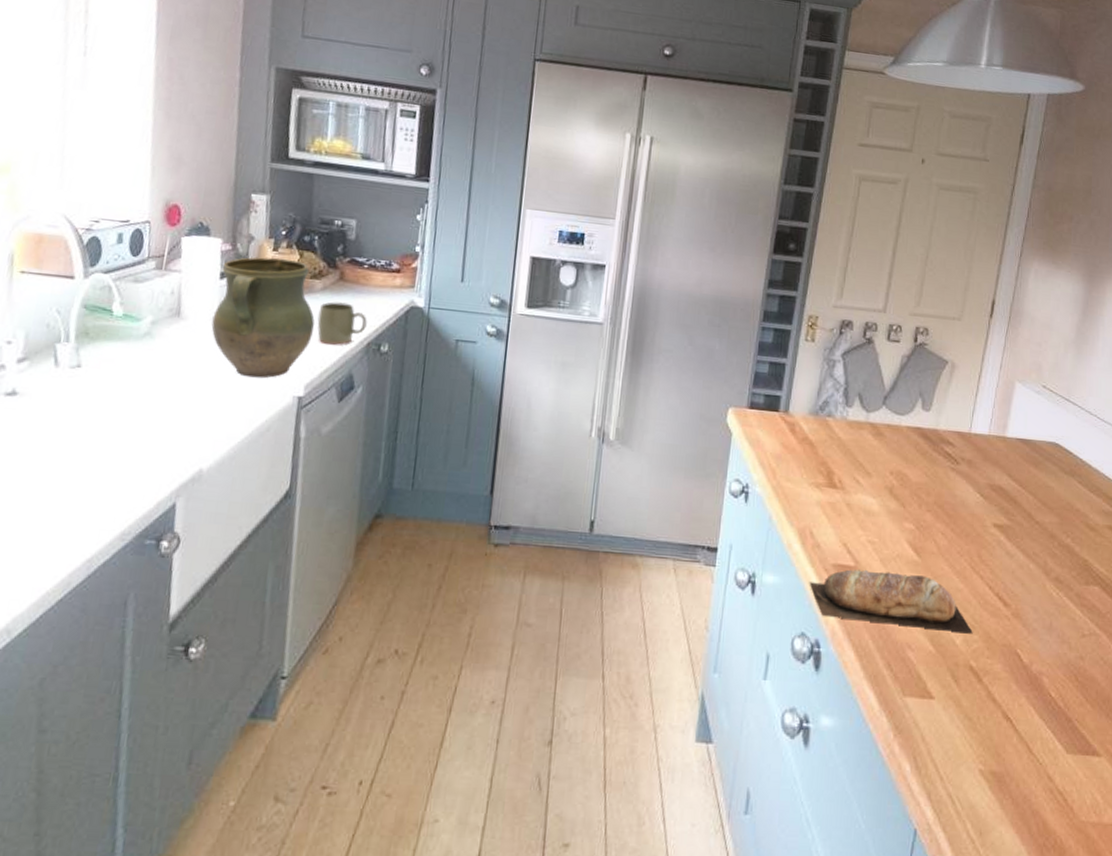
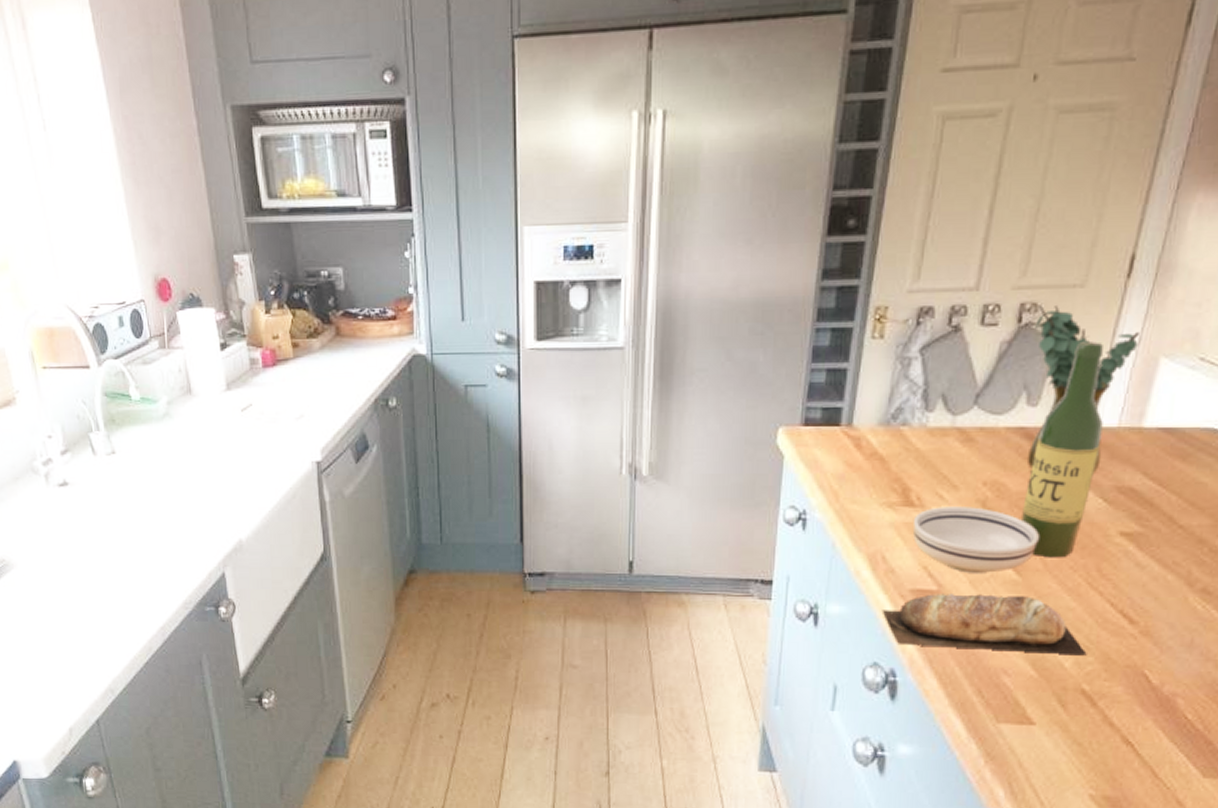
ceramic jug: present [211,257,315,378] -> none [220,320,319,447]
mug: present [317,301,367,345] -> none [321,359,371,405]
bowl: none [835,490,933,553] -> present [912,507,1039,573]
wine bottle: none [919,363,978,543] -> present [1020,342,1103,558]
vase: none [922,330,1000,474] -> present [1026,305,1139,476]

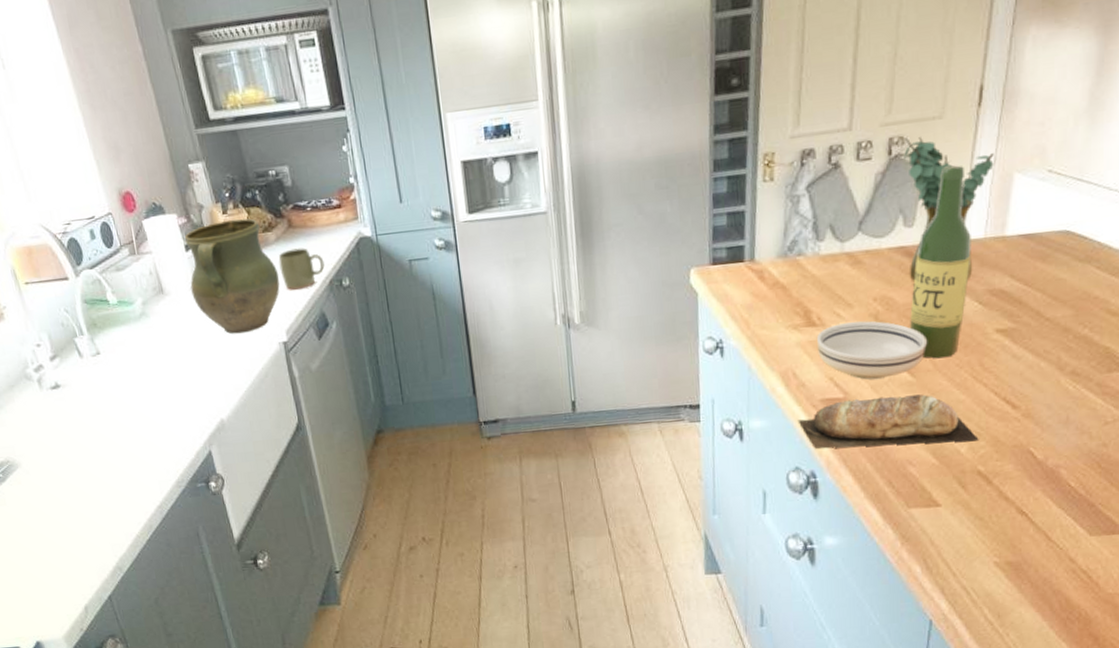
ceramic jug: none [220,320,319,447] -> present [184,218,280,334]
mug: none [321,359,371,405] -> present [278,247,325,290]

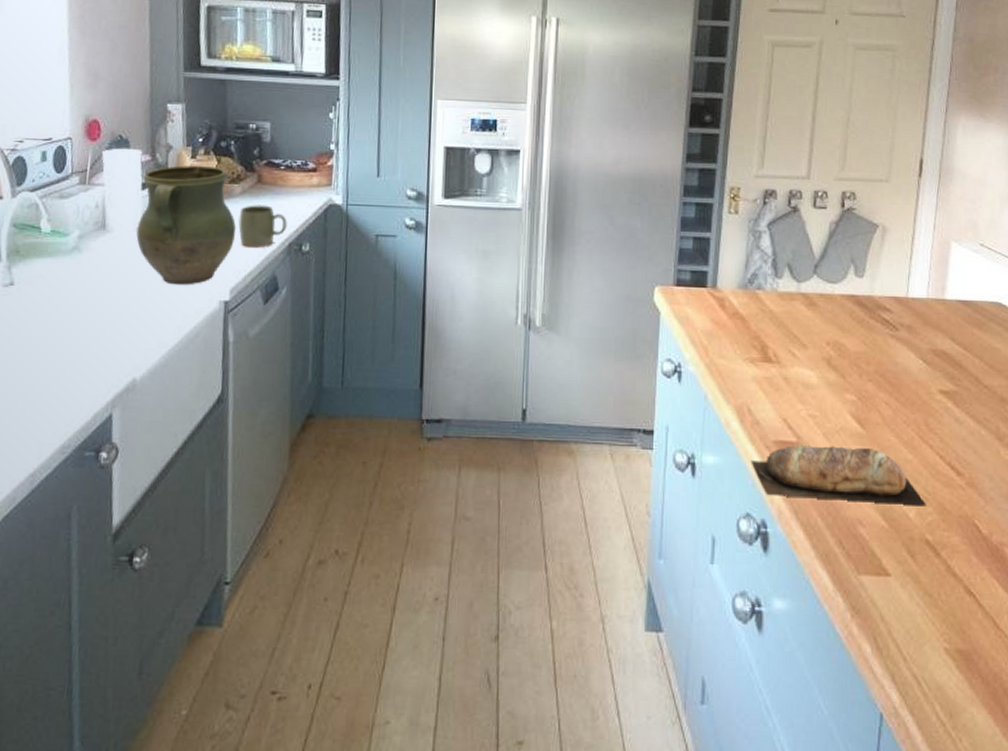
bowl: present [816,321,927,380] -> none [772,363,876,426]
vase: present [904,137,994,287] -> none [855,194,934,340]
wine bottle: present [909,165,972,359] -> none [859,226,916,413]

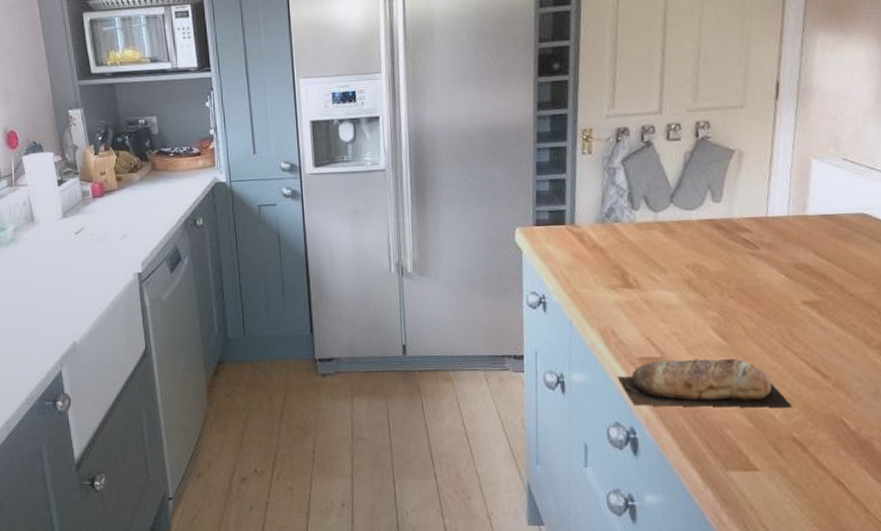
ceramic jug: present [136,165,236,285] -> none [58,160,139,263]
mug: present [238,205,287,247] -> none [140,189,182,226]

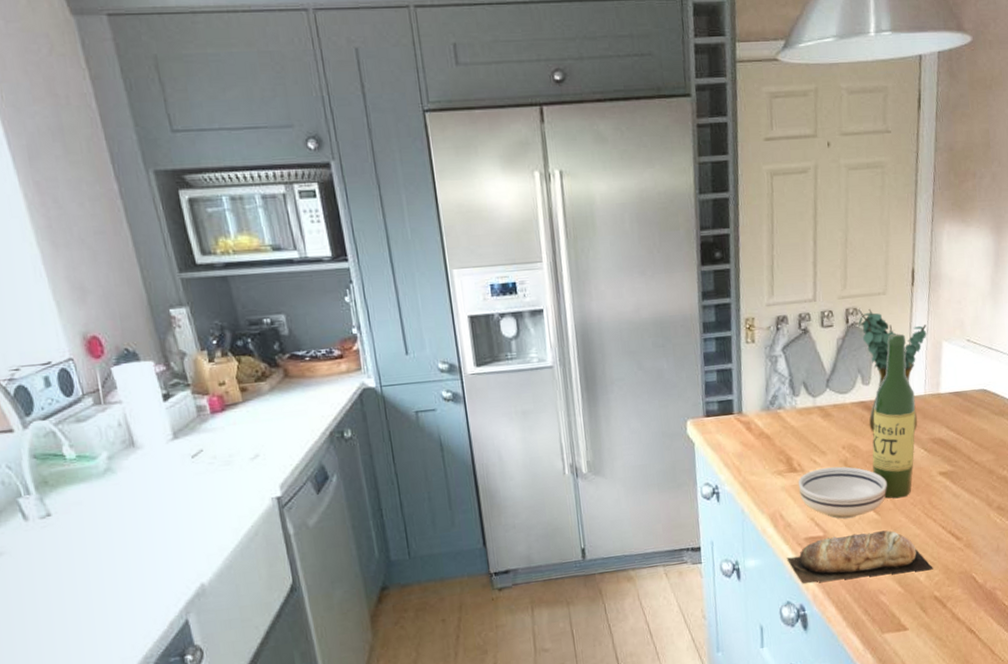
bowl: none [633,286,738,341] -> present [798,466,887,519]
vase: none [710,122,793,257] -> present [858,309,927,436]
wine bottle: none [720,149,776,326] -> present [872,333,916,499]

